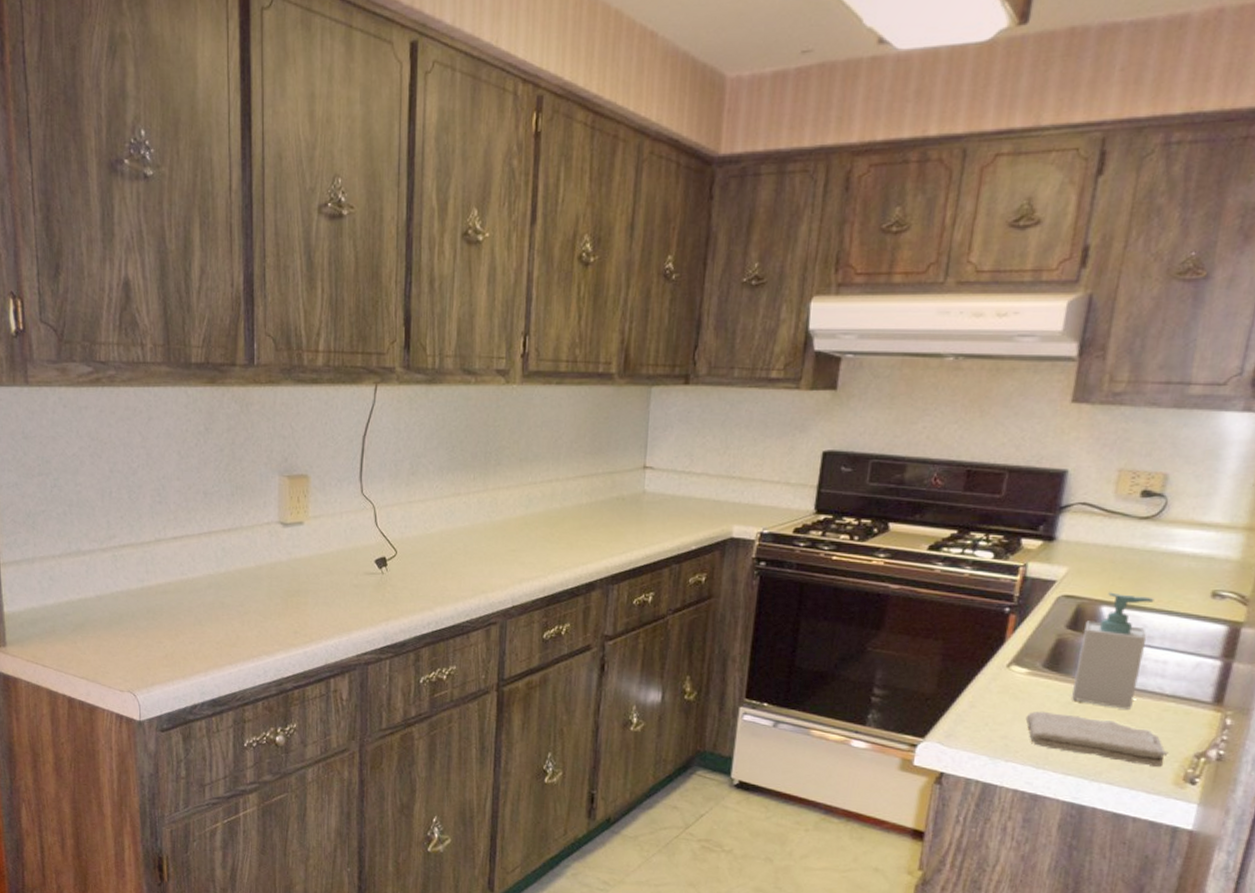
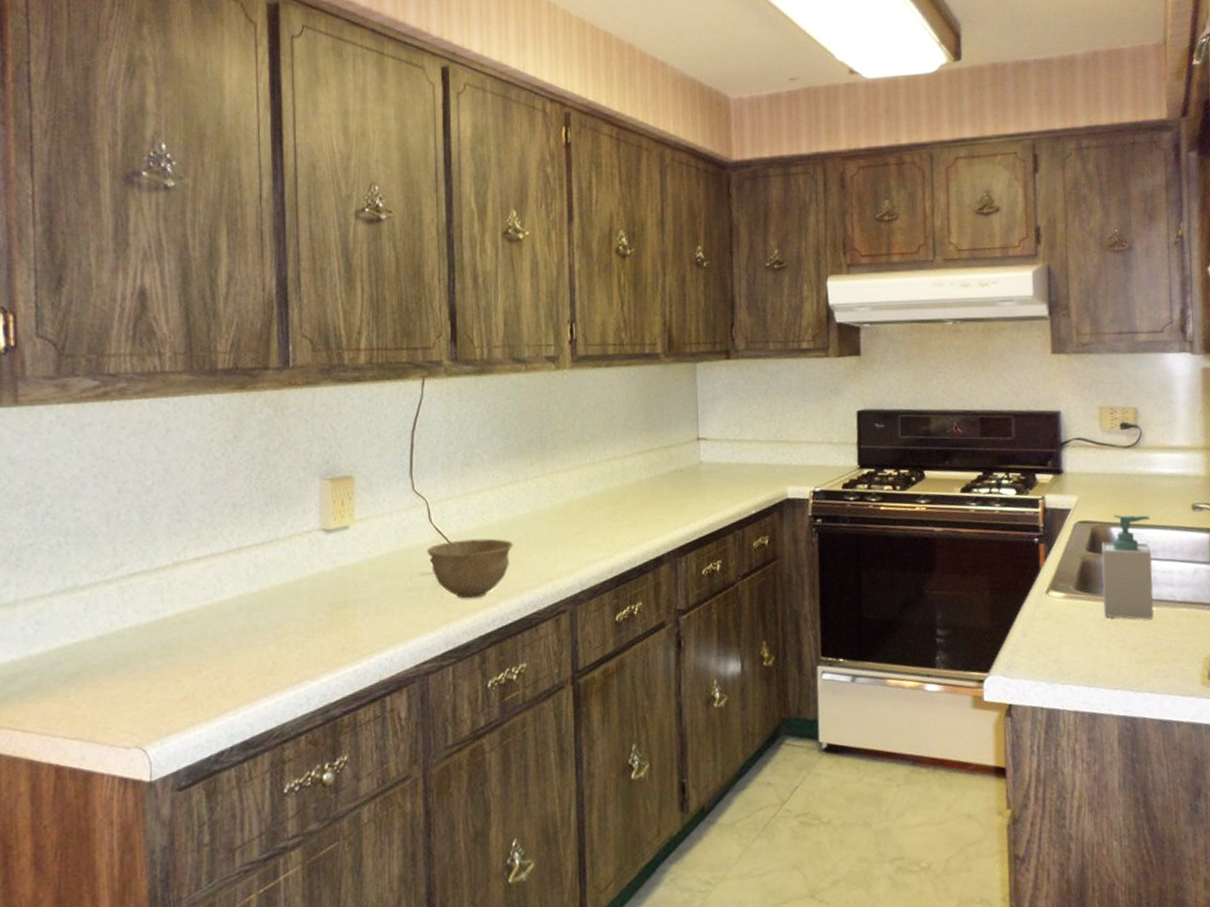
bowl: none [372,545,452,601] -> present [427,538,514,599]
washcloth: present [1025,711,1169,768] -> none [1071,631,1192,671]

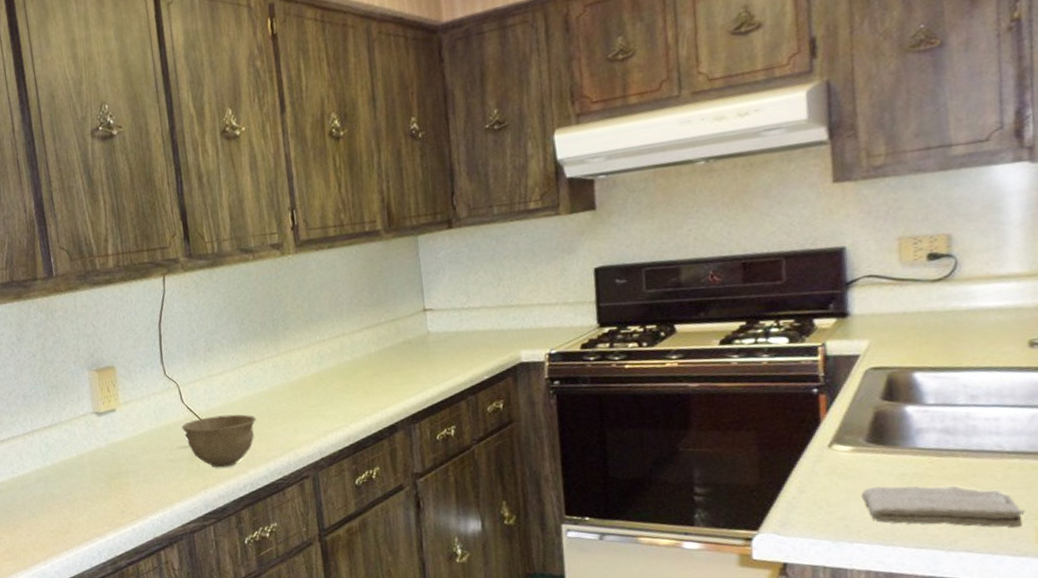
washcloth: none [1071,631,1192,671] -> present [861,486,1025,528]
soap bottle: present [1101,514,1154,620] -> none [901,356,973,473]

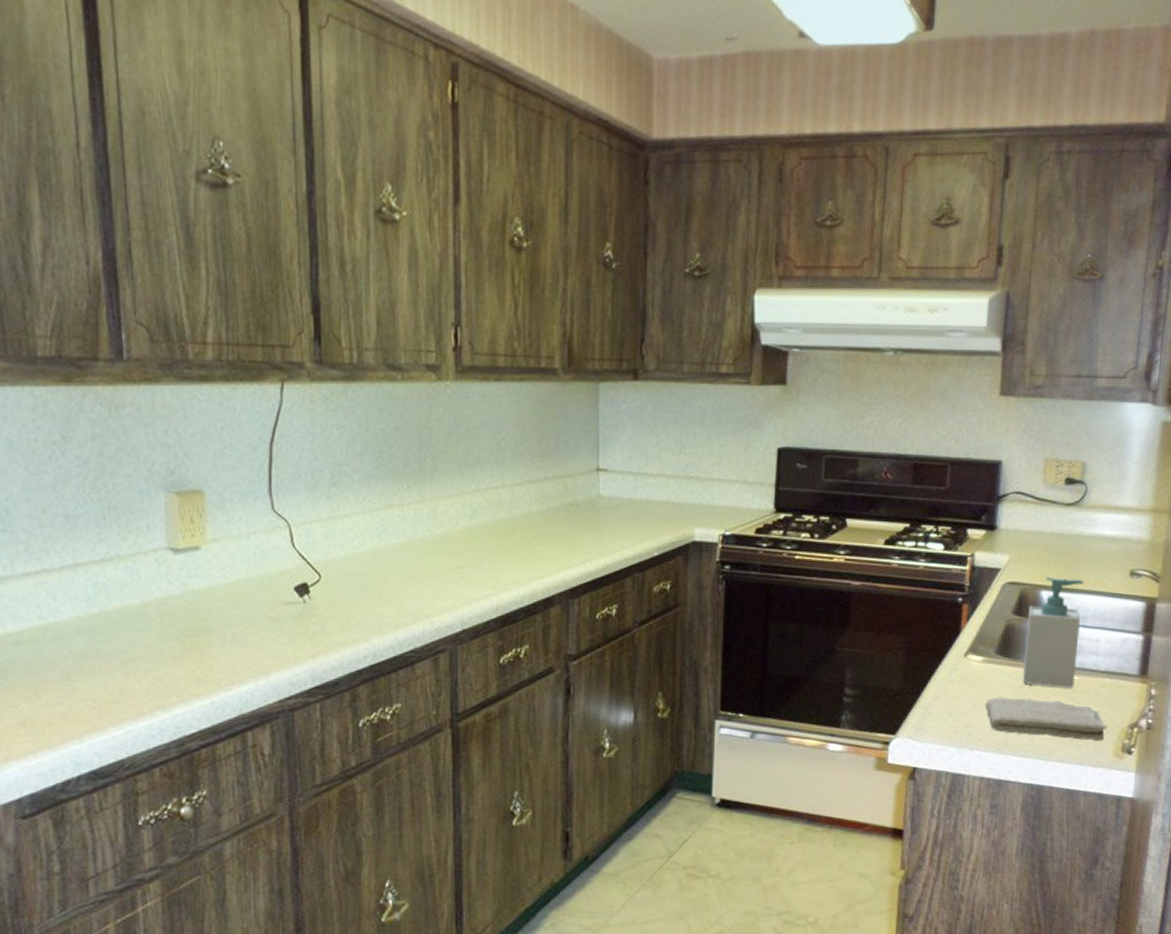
bowl: present [181,414,257,468] -> none [289,568,388,633]
soap bottle: none [901,356,973,473] -> present [1023,576,1084,688]

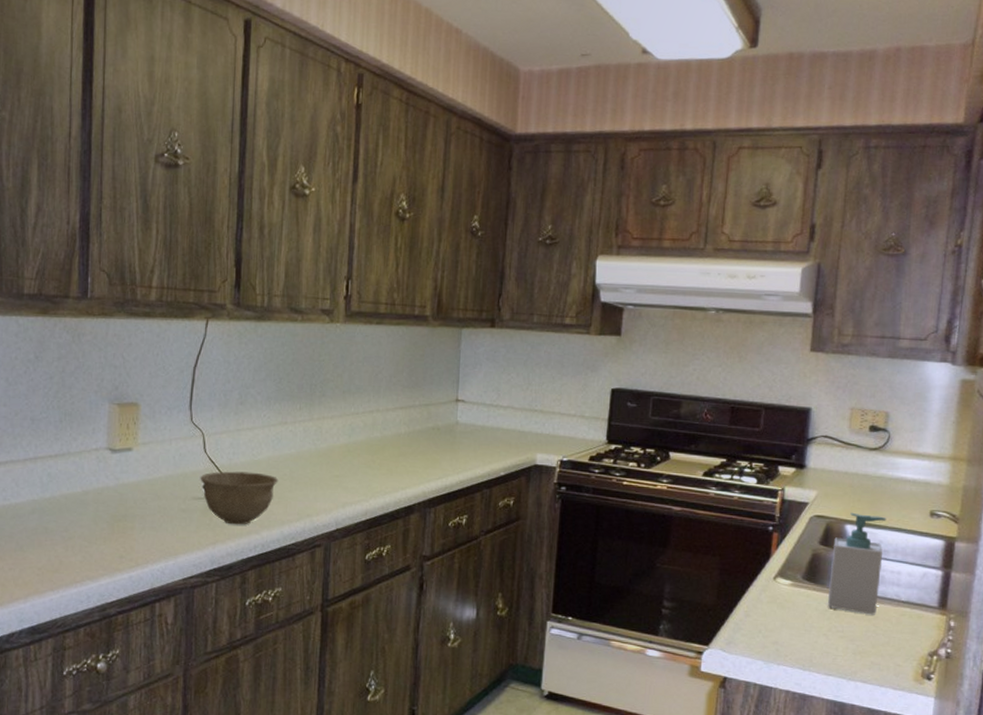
bowl: none [289,568,388,633] -> present [200,471,279,525]
washcloth: present [985,697,1108,742] -> none [791,618,908,666]

